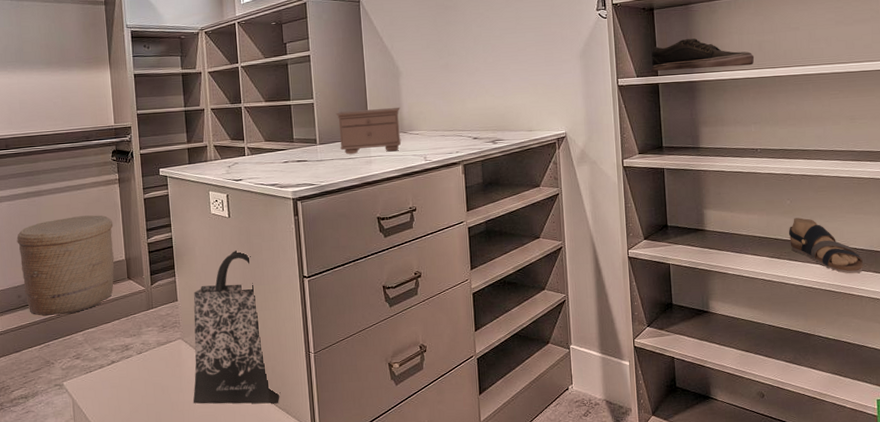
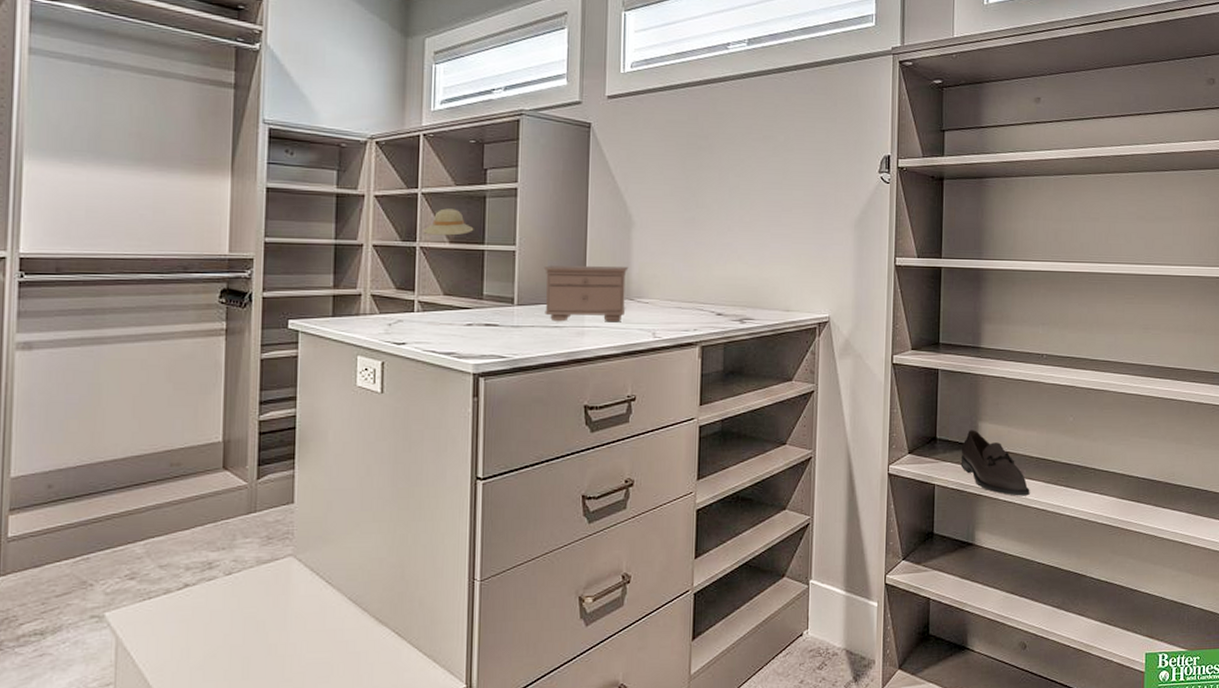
woven basket: present [16,215,115,317] -> none [56,377,211,517]
shopping bag: present [193,250,281,404] -> none [300,437,428,648]
hat: none [245,76,282,98] -> present [423,208,474,236]
shoe: present [651,38,755,71] -> none [934,217,1049,257]
loafer: none [690,217,756,270] -> present [960,430,1030,496]
sandal: present [788,217,863,274] -> none [1068,438,1144,507]

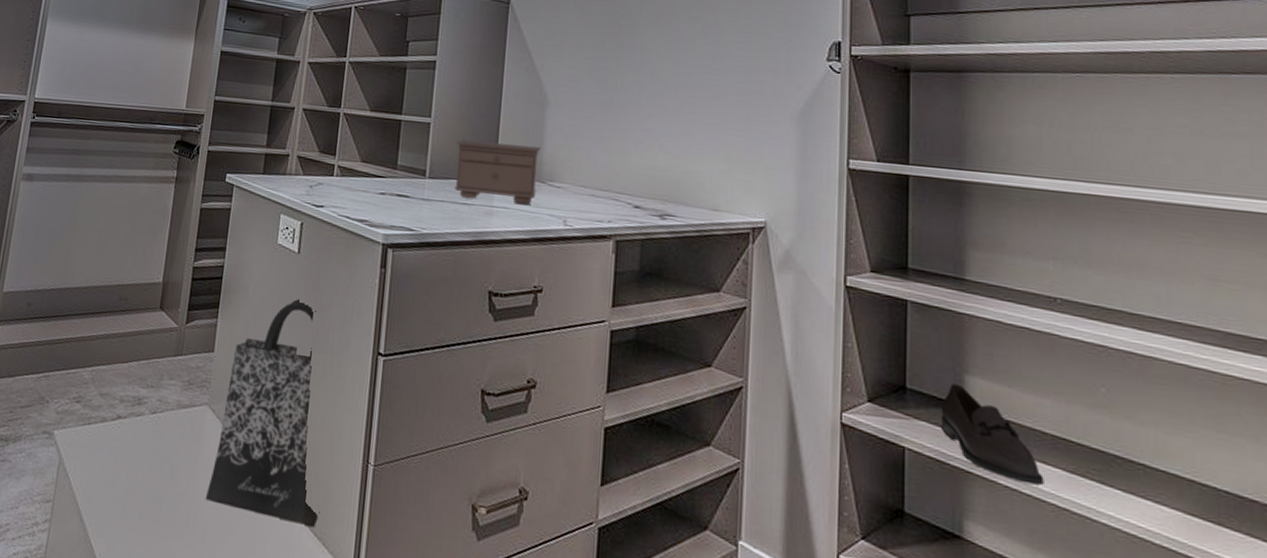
shopping bag: none [300,437,428,648] -> present [205,298,320,527]
hat: present [423,208,474,236] -> none [347,77,394,105]

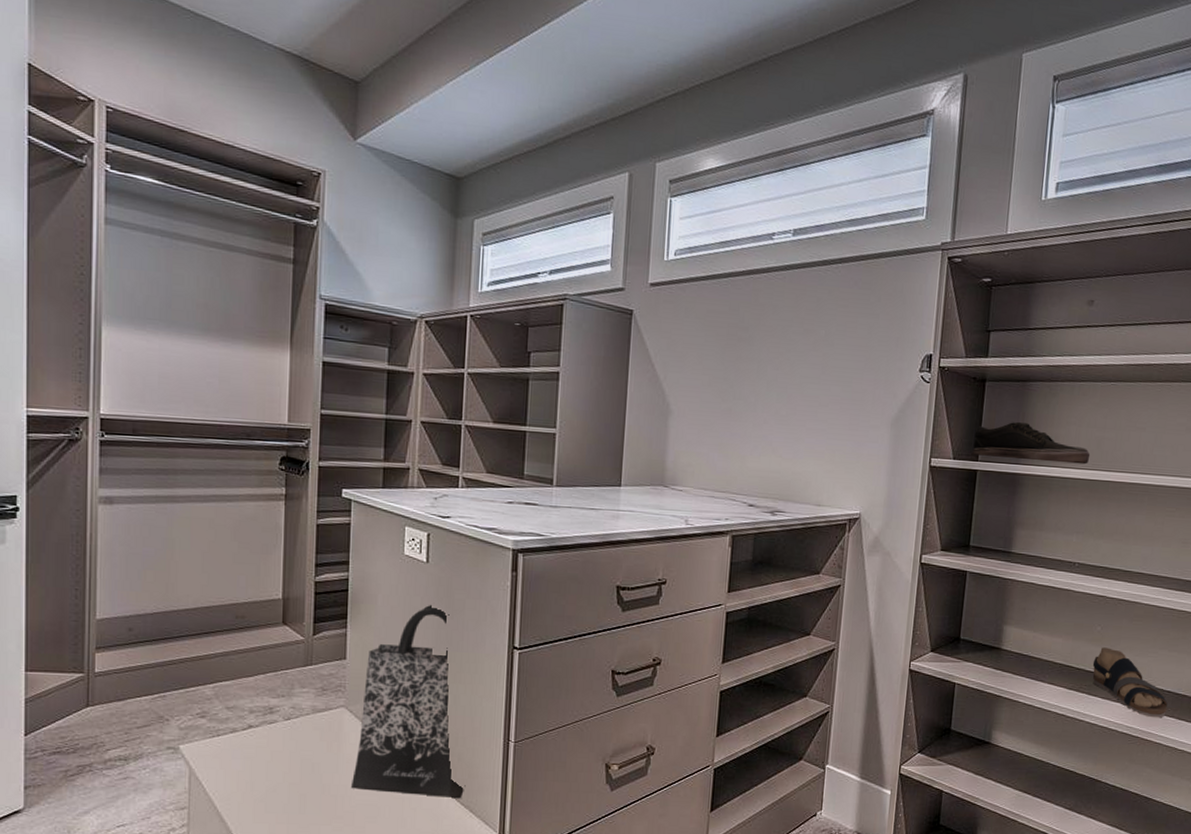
jewelry box: present [454,140,541,205] -> none [582,449,664,508]
shoe: none [899,118,1059,173] -> present [971,421,1091,465]
loafer: present [940,383,1044,486] -> none [983,632,1051,701]
sandal: none [1100,417,1228,531] -> present [1092,647,1168,718]

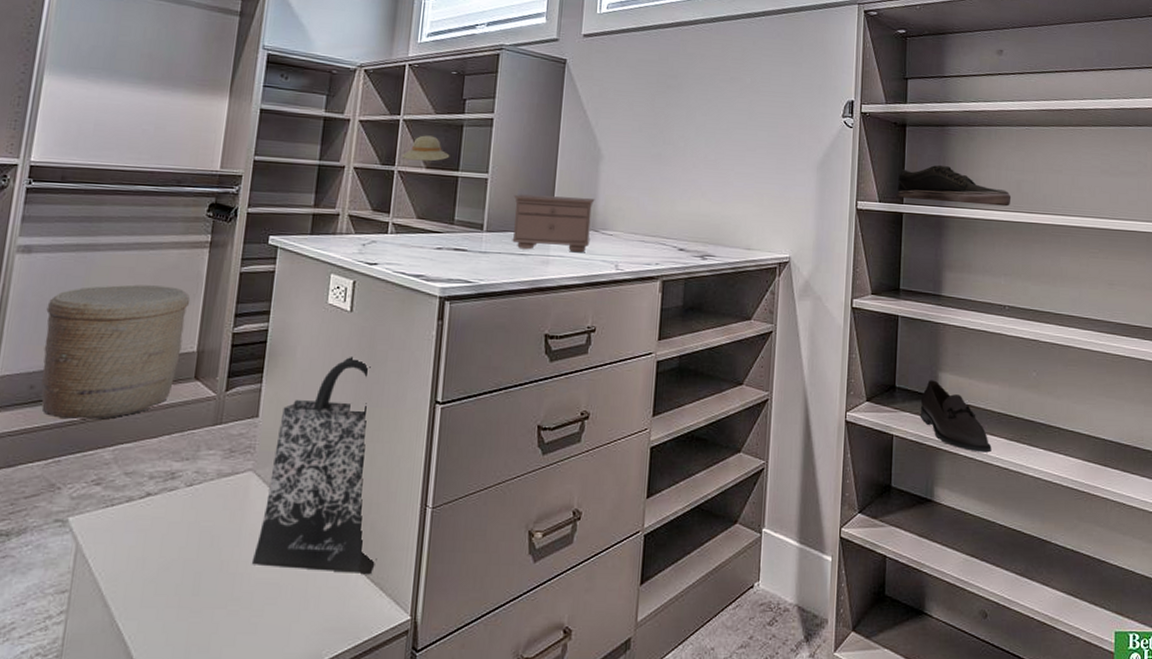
woven basket: none [135,535,271,660] -> present [41,285,191,420]
hat: none [468,389,517,416] -> present [402,135,450,162]
jewelry box: none [582,449,664,508] -> present [512,194,595,253]
loafer: none [983,632,1051,701] -> present [920,380,992,453]
sandal: present [1092,647,1168,718] -> none [1031,394,1111,471]

